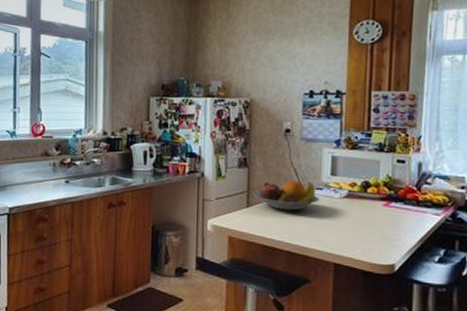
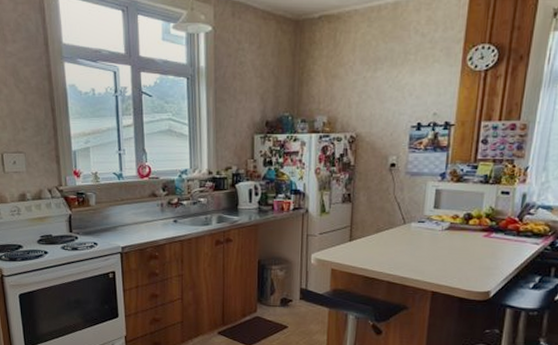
fruit bowl: present [253,180,320,211] -> none [356,214,421,244]

